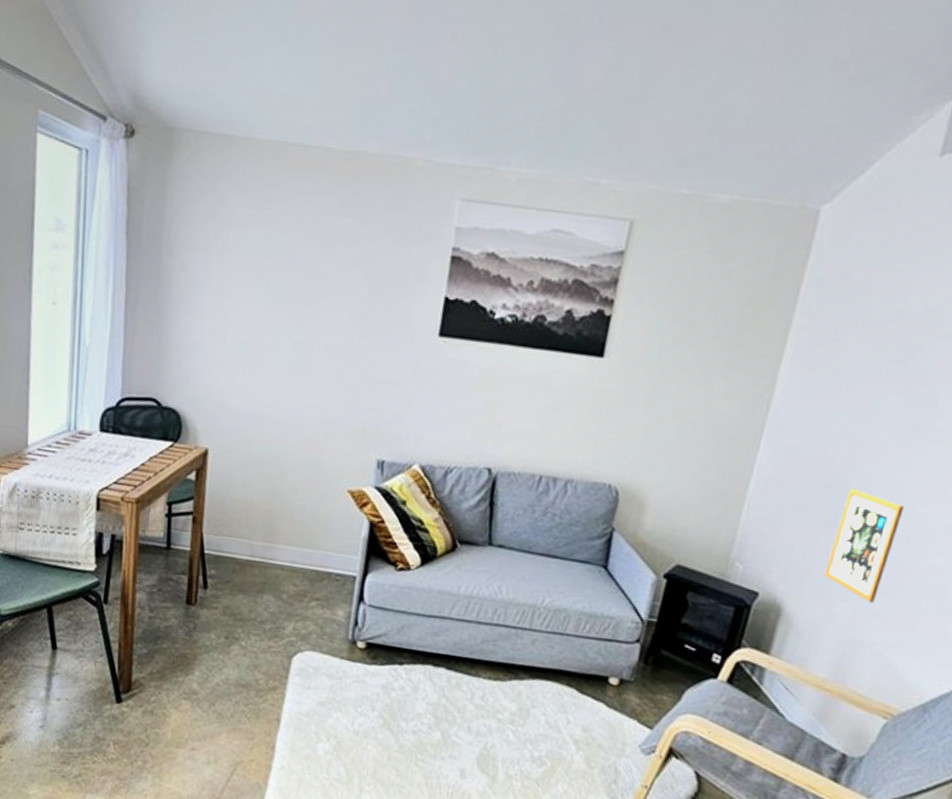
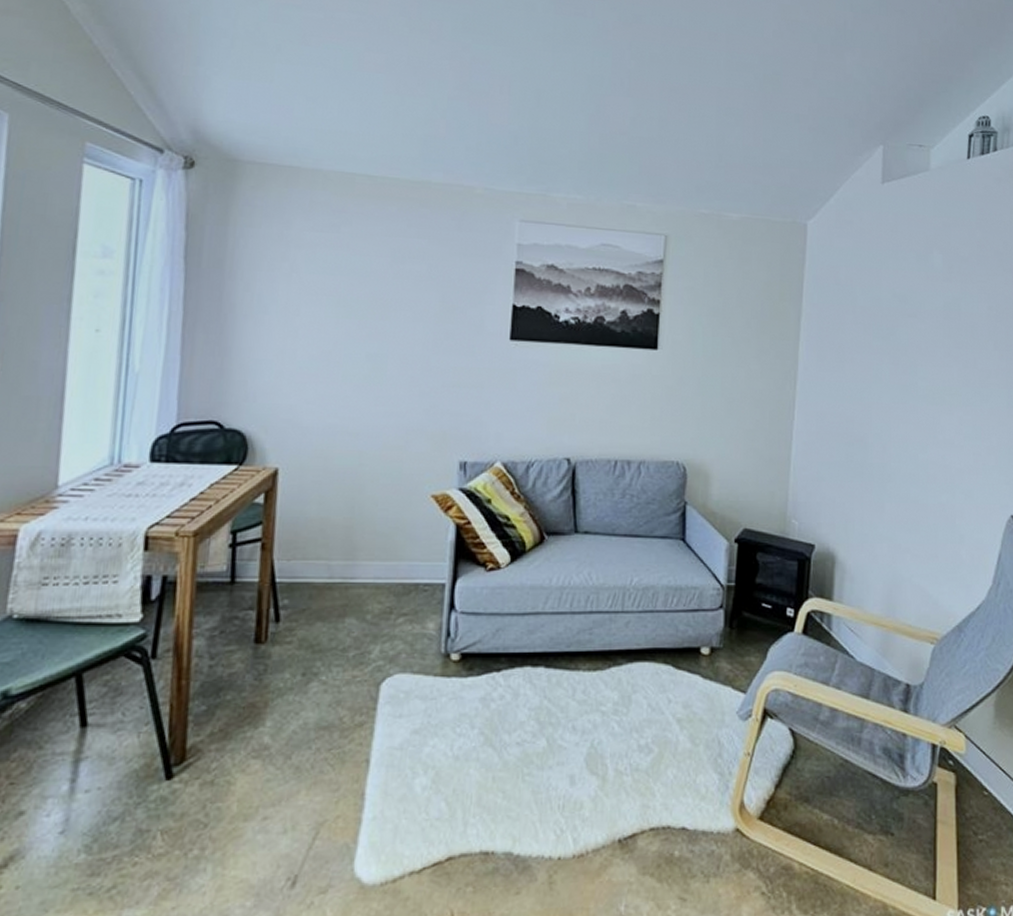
picture frame: present [824,488,905,603] -> none [862,444,911,541]

